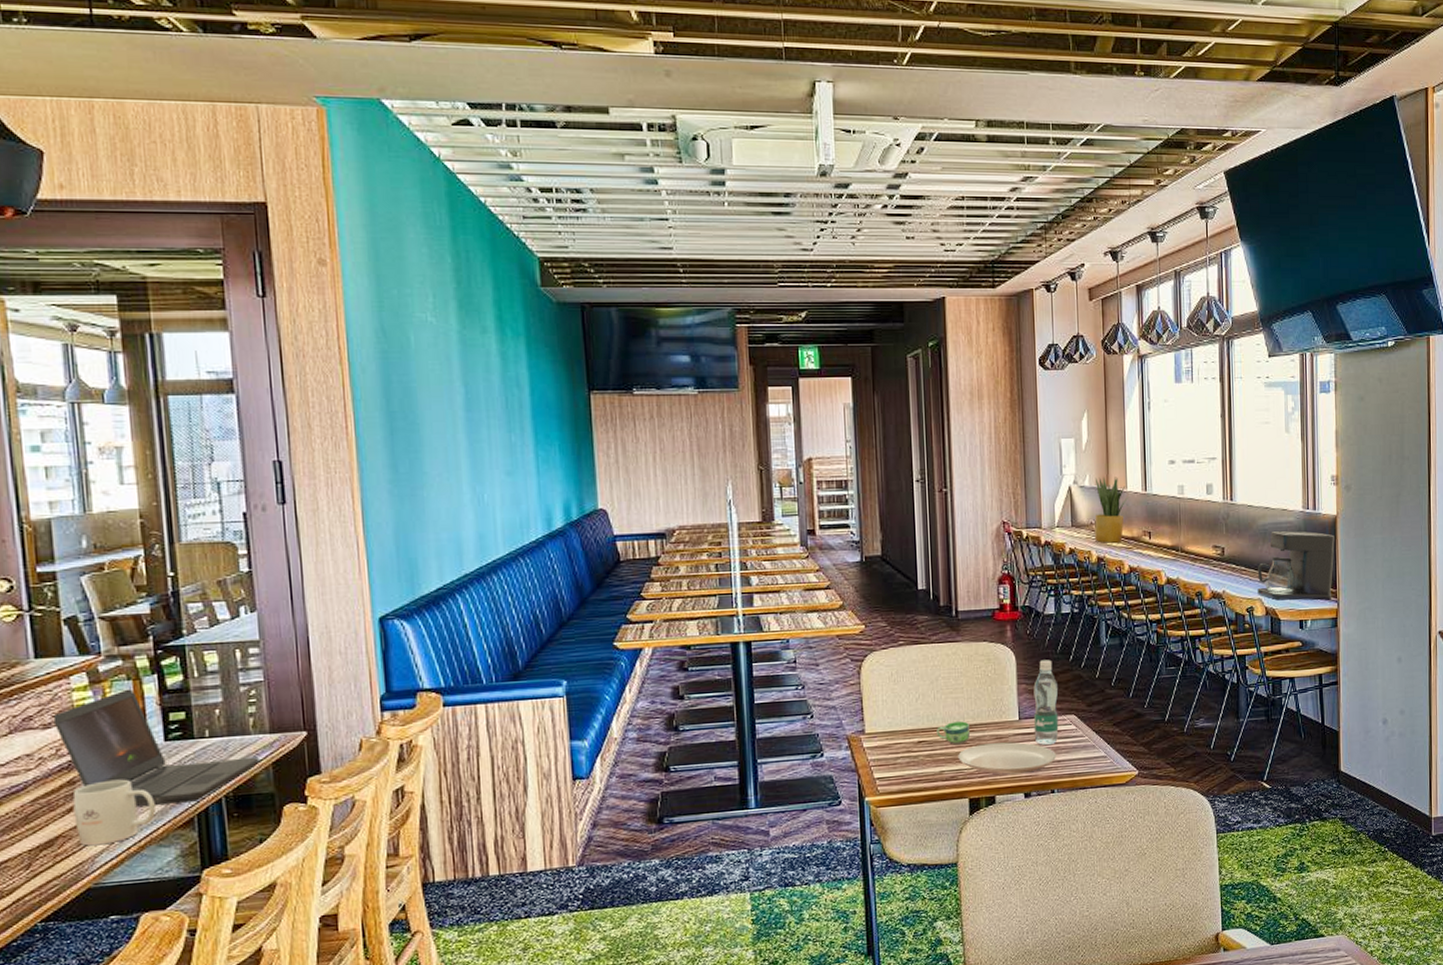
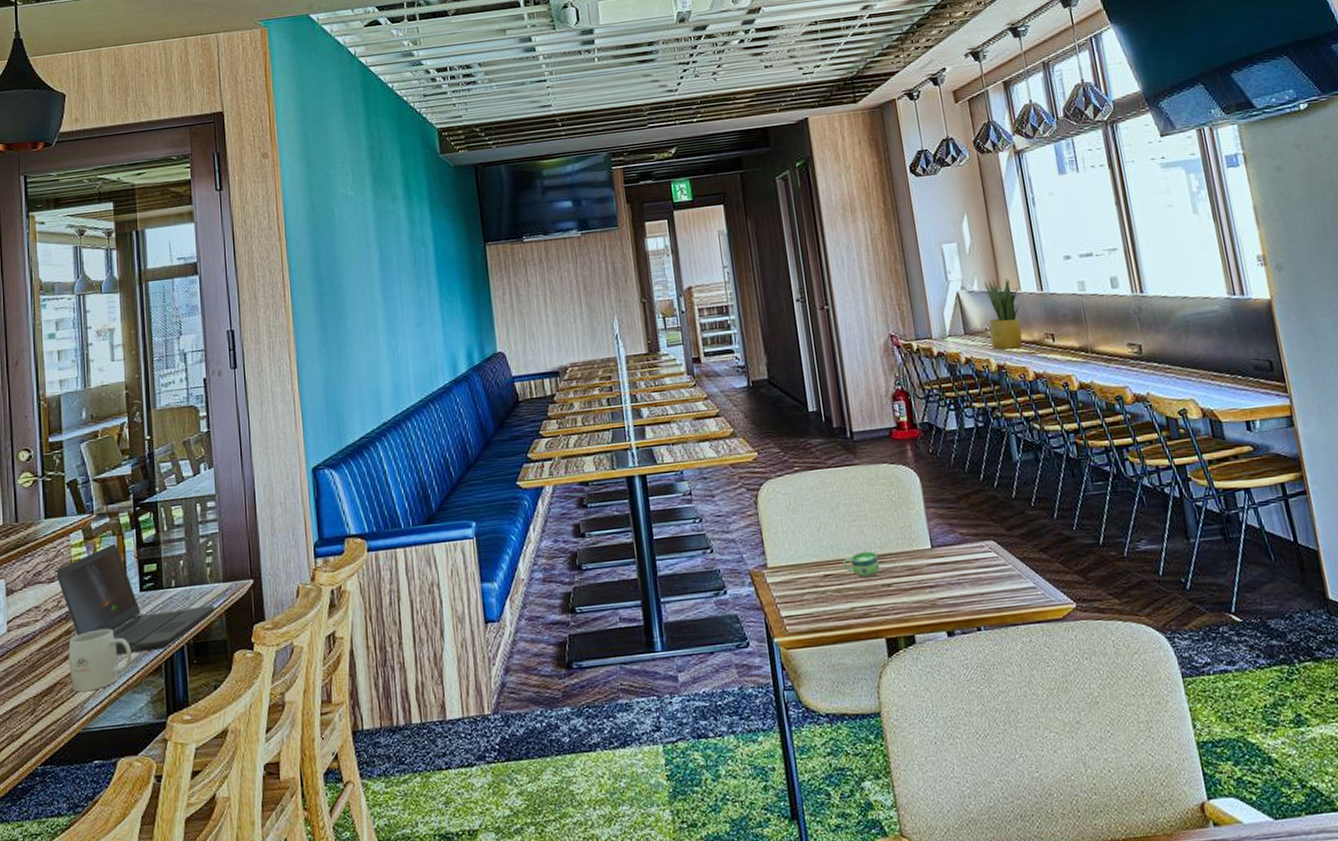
plate: present [958,742,1057,775] -> none [869,573,979,610]
bottle: present [1033,660,1059,745] -> none [943,480,978,576]
coffee maker: present [1257,531,1335,601] -> none [1184,319,1281,400]

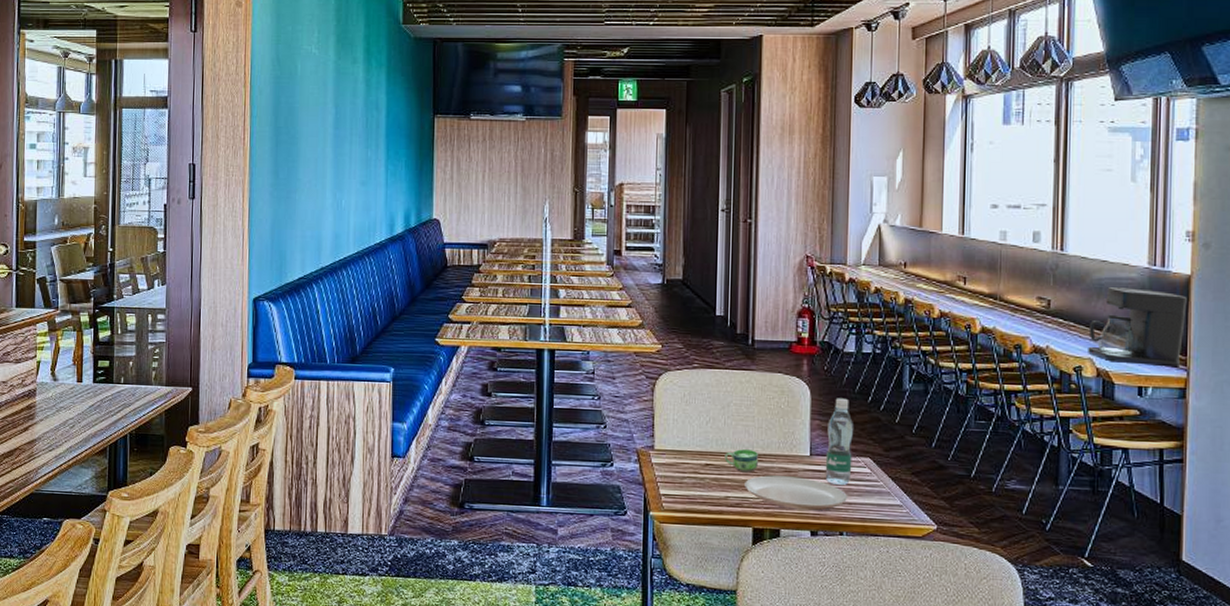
laptop computer: present [56,543,215,655] -> none [22,338,156,435]
mug: present [68,628,132,693] -> none [28,409,82,460]
plate: none [869,573,979,610] -> present [745,475,848,511]
bottle: none [943,480,978,576] -> present [825,398,854,485]
planter: present [983,278,1024,350] -> none [902,217,944,286]
coffee maker: none [1184,319,1281,400] -> present [1088,287,1187,368]

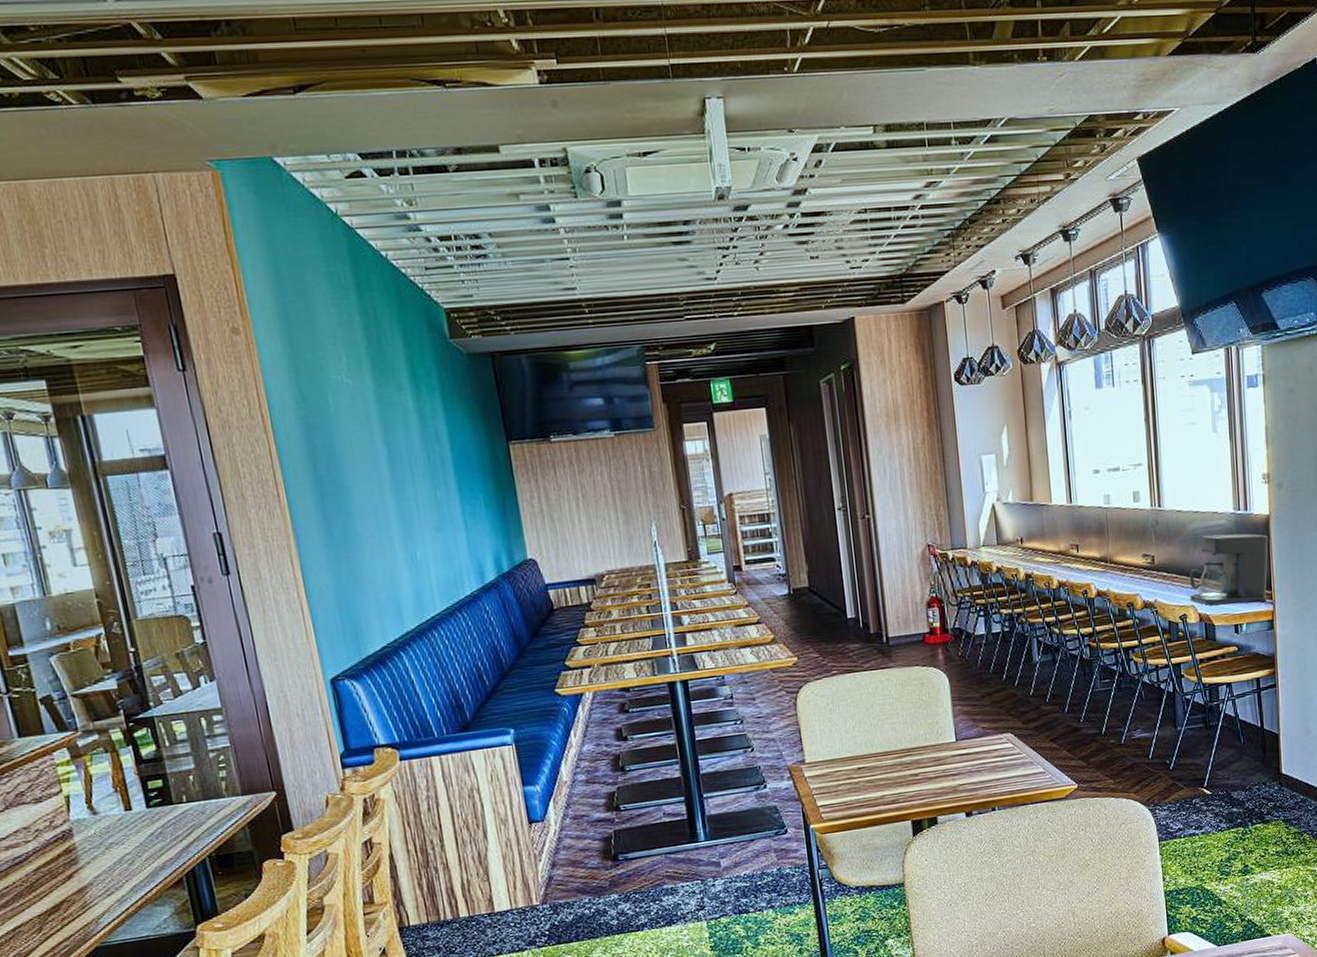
cup: present [724,449,758,473] -> none [875,746,908,770]
plate: present [745,475,848,511] -> none [898,763,996,796]
bottle: present [825,398,854,485] -> none [968,680,996,765]

